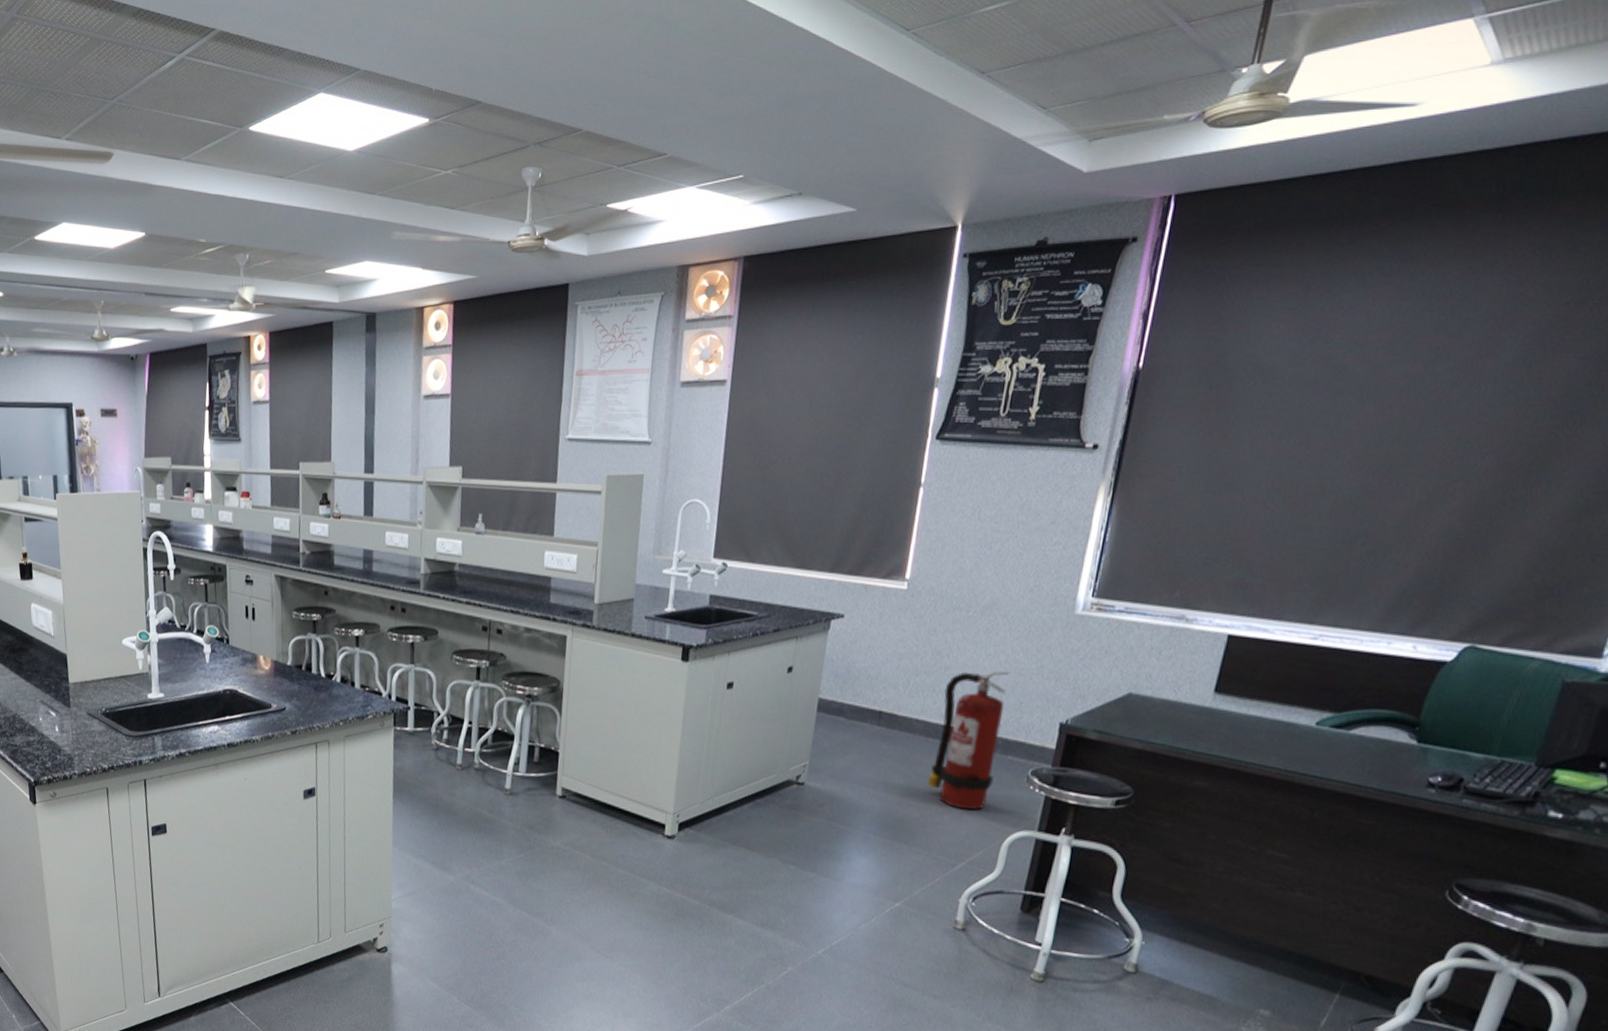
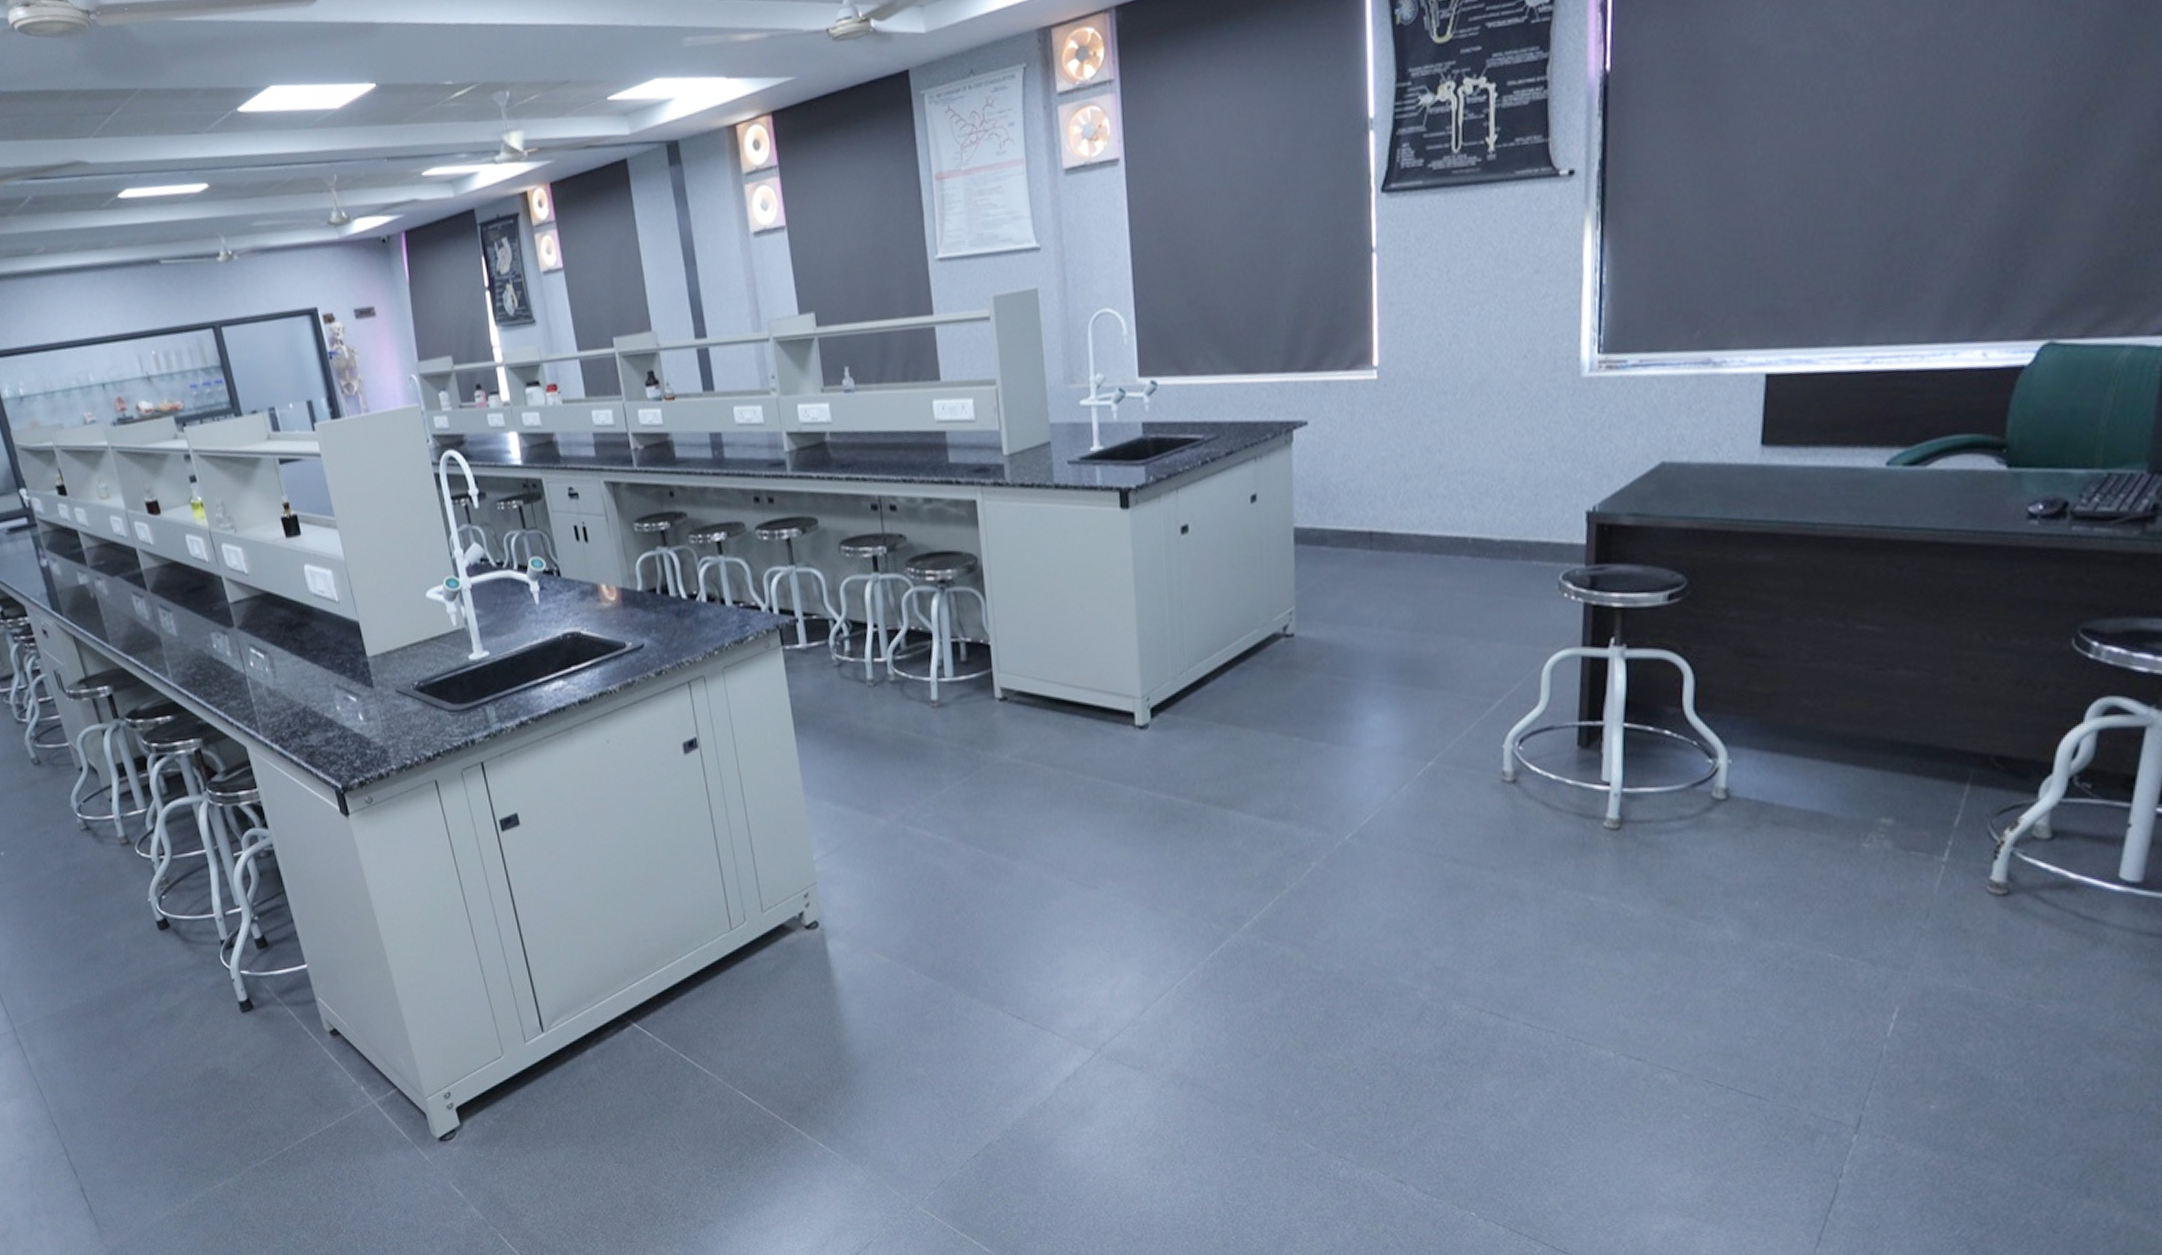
fire extinguisher: present [927,671,1010,810] -> none [1440,458,1519,635]

